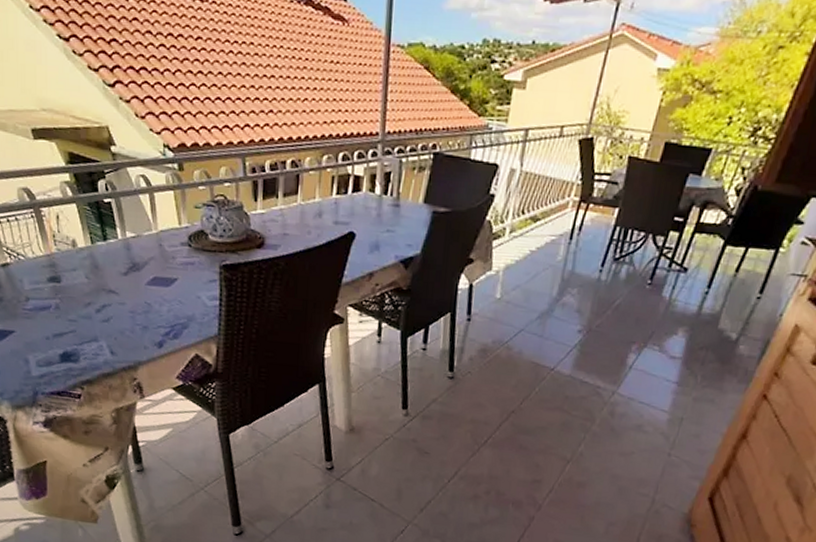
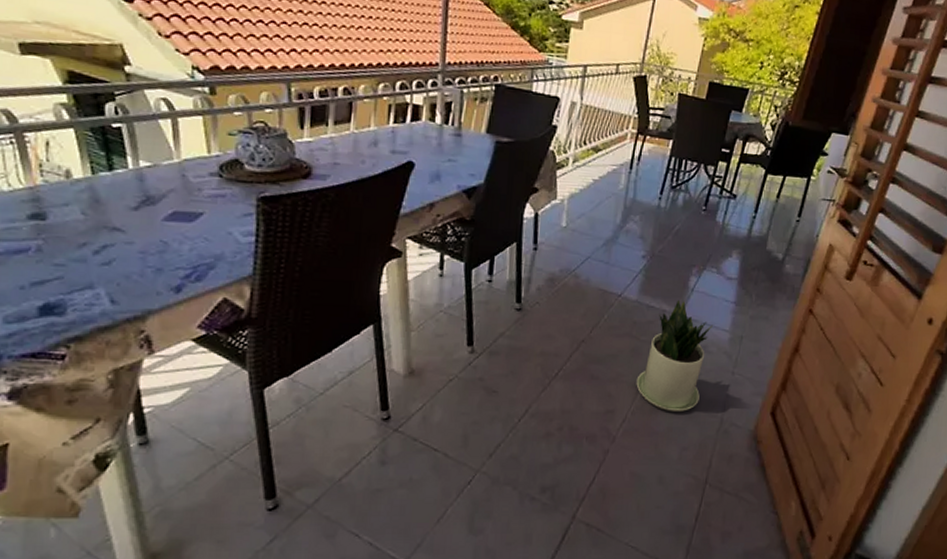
planter: none [565,376,651,489] -> present [636,299,713,413]

